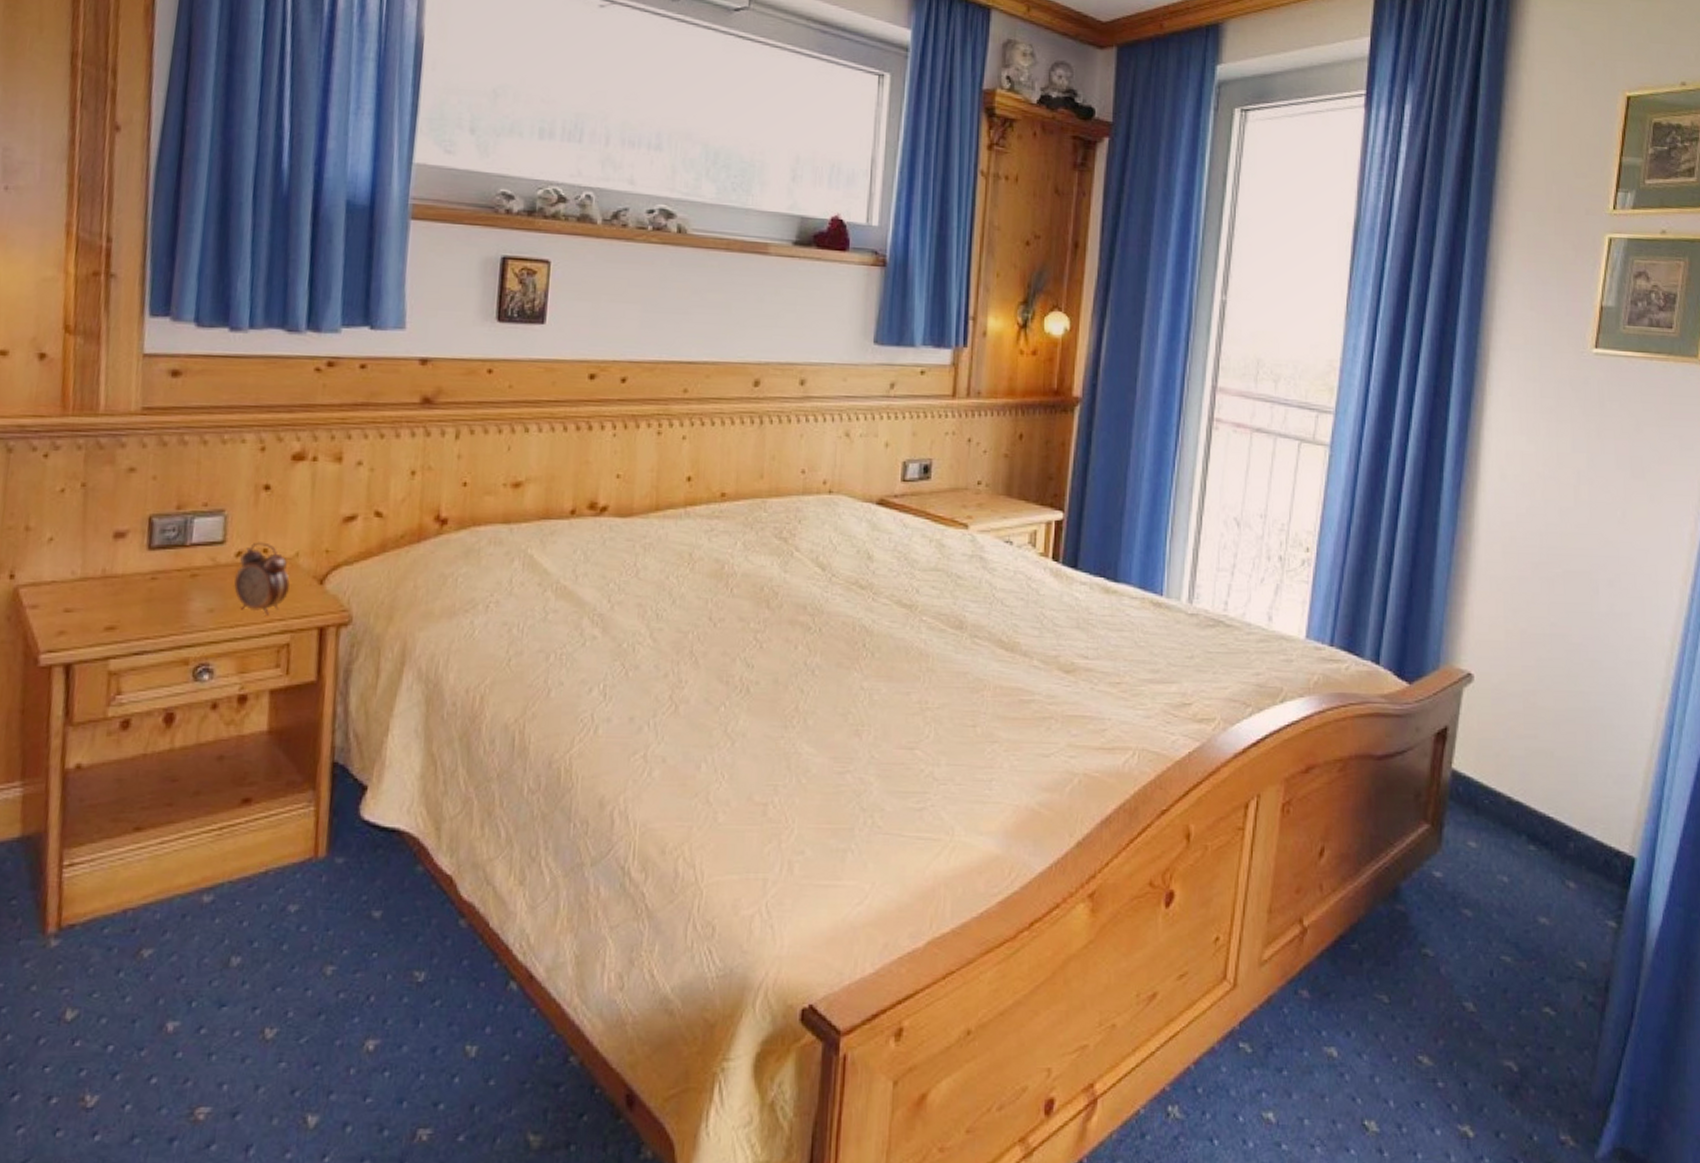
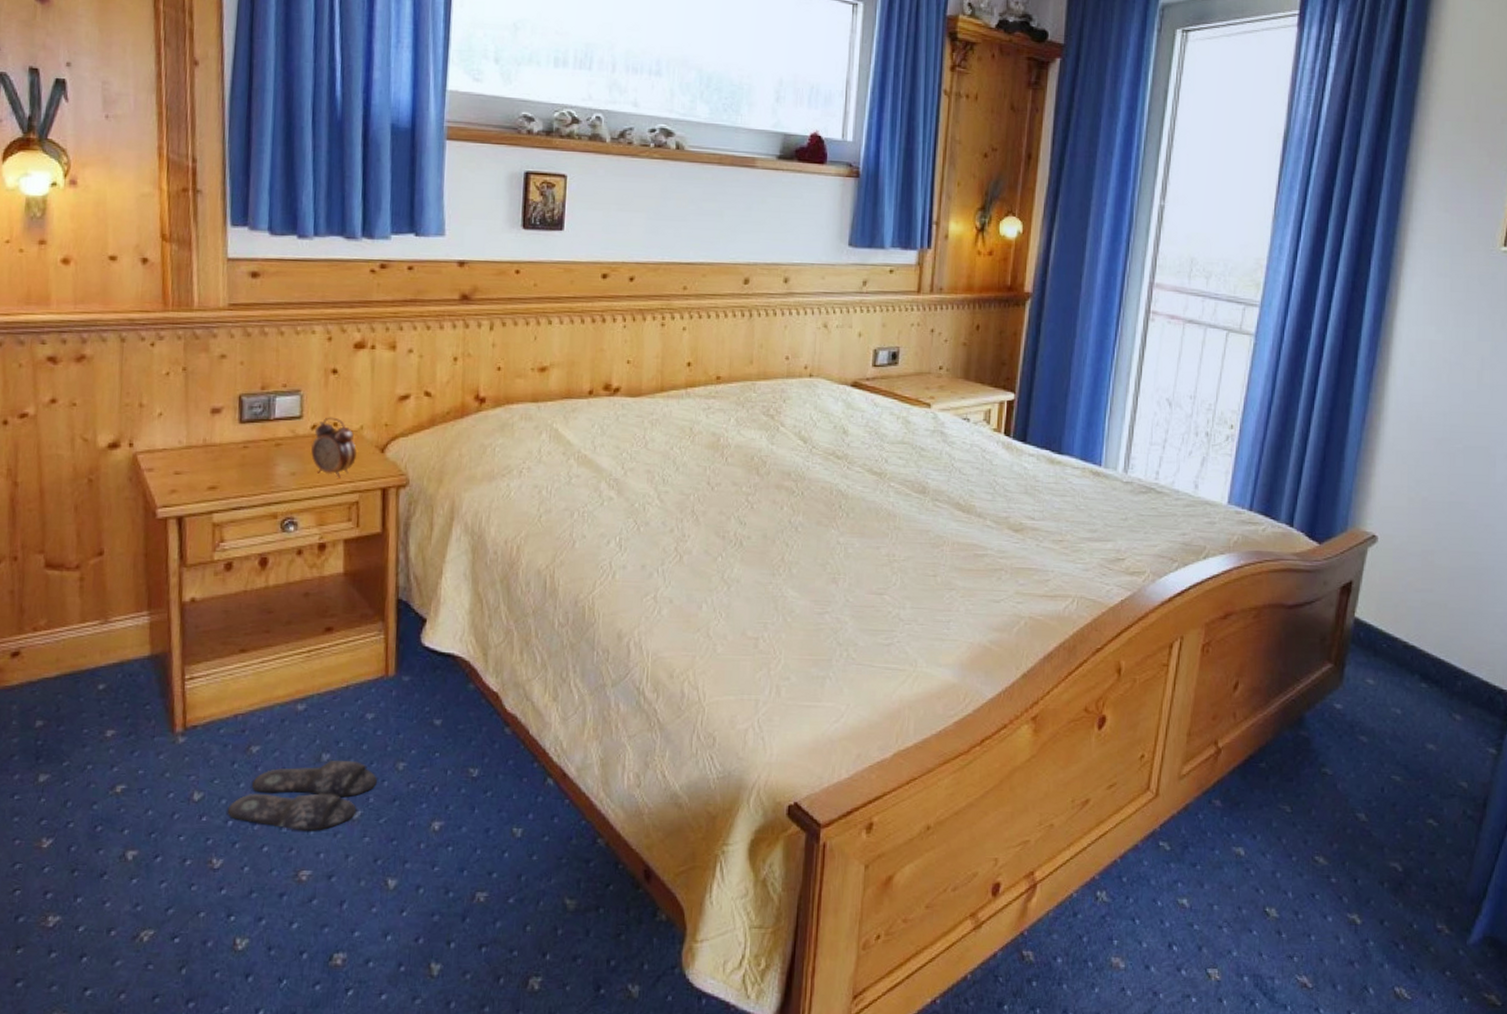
slippers: none [107,964,301,1056] -> present [227,759,378,831]

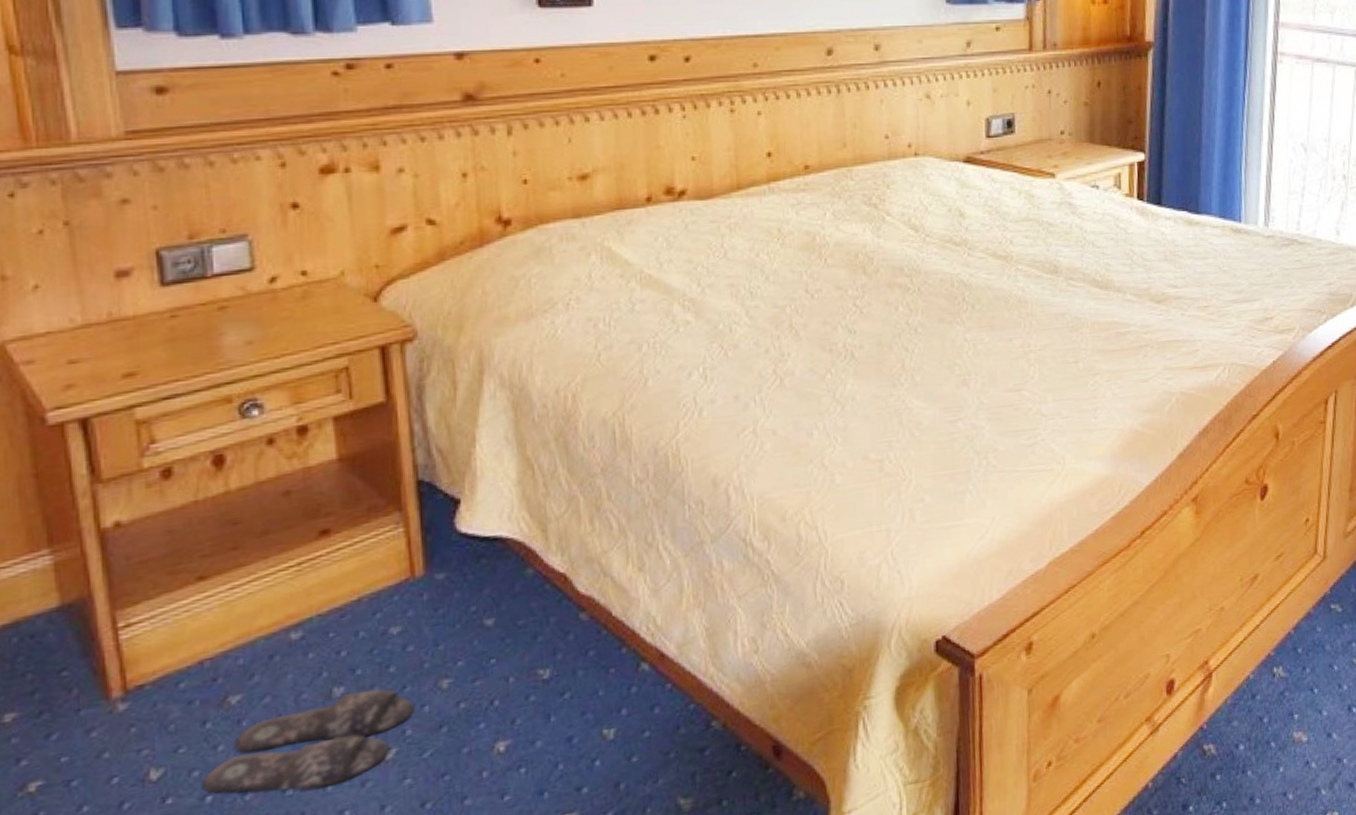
alarm clock: present [310,417,357,478] -> none [271,264,339,341]

